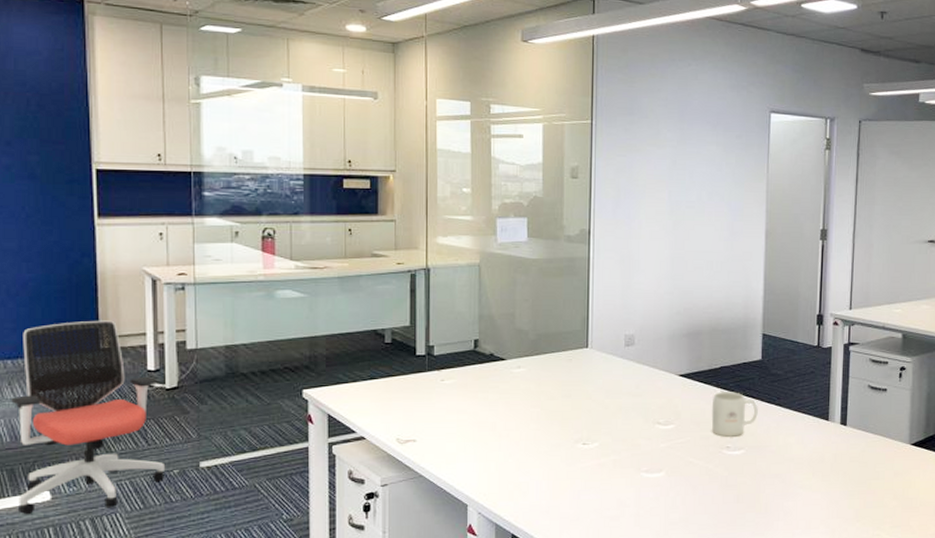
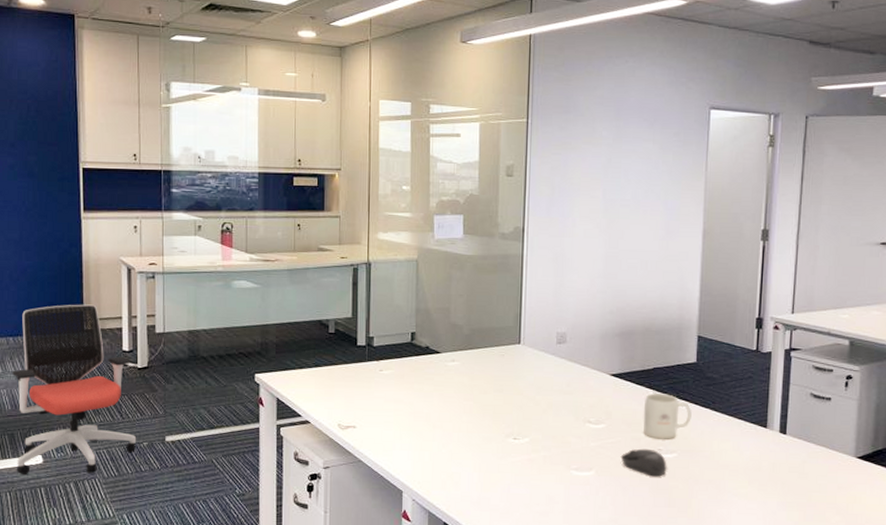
computer mouse: none [690,447,735,474] -> present [620,448,667,477]

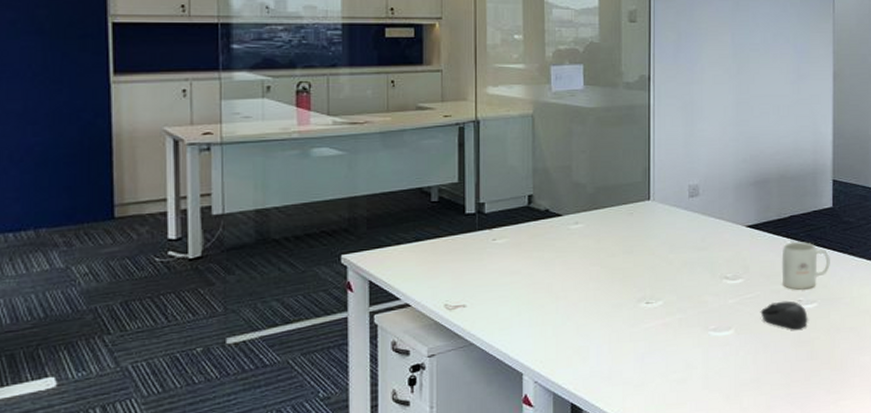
office chair: present [12,304,137,475] -> none [12,186,188,405]

